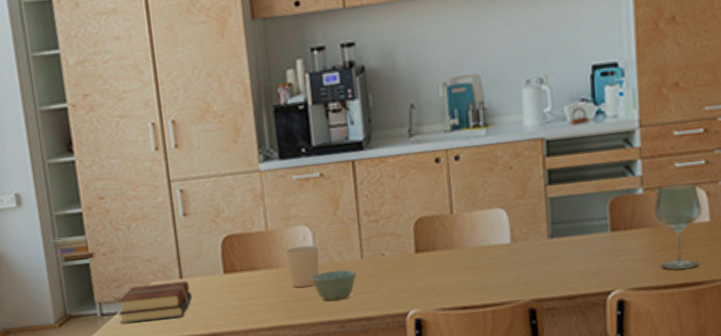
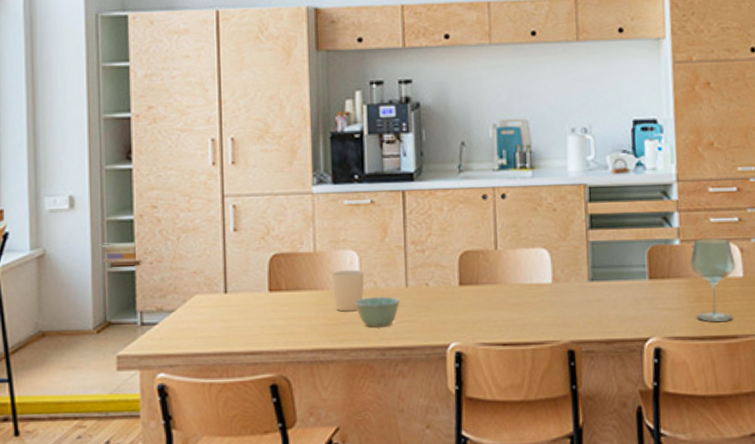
books: present [118,280,192,324] -> none [159,295,235,335]

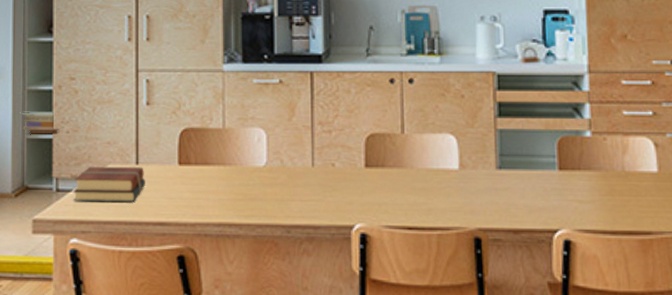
books: none [159,295,235,335] -> present [73,166,145,202]
dixie cup: present [332,269,364,312] -> none [240,147,271,188]
bowl: present [355,296,400,327] -> none [261,174,306,205]
wine glass: present [689,238,736,322] -> none [601,131,650,216]

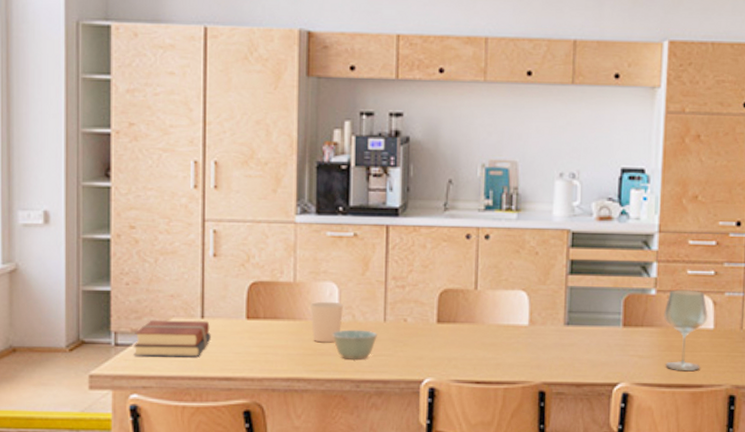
books: present [20,111,61,134] -> none [74,261,120,286]
dixie cup: none [240,147,271,188] -> present [310,301,343,343]
bowl: none [261,174,306,205] -> present [332,329,377,360]
wine glass: none [601,131,650,216] -> present [663,289,708,371]

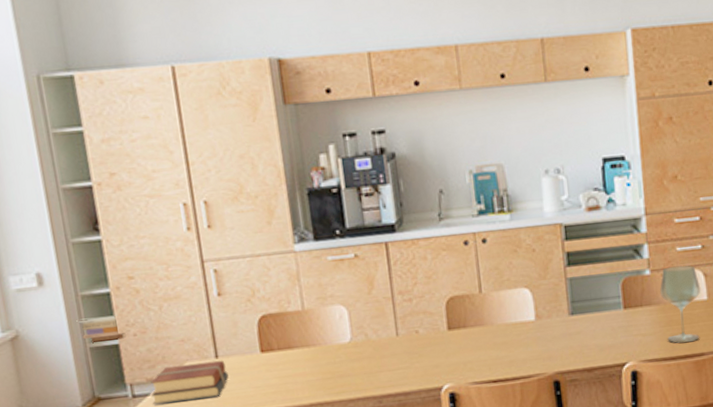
books: none [74,261,120,286] -> present [76,315,127,343]
dixie cup: present [310,301,343,343] -> none [322,324,356,365]
bowl: present [332,329,377,360] -> none [348,347,392,378]

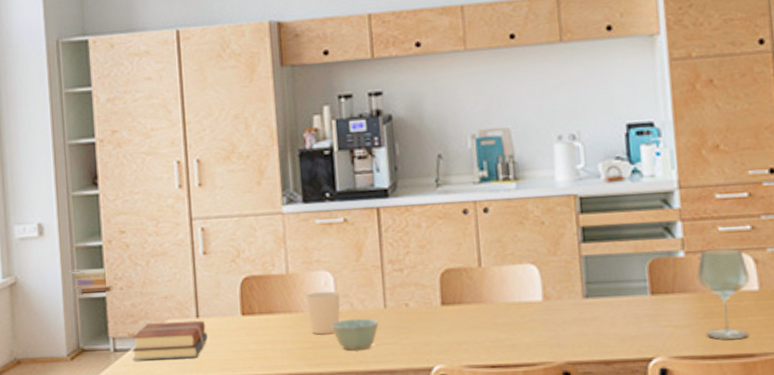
dixie cup: none [322,324,356,365] -> present [306,291,340,335]
bowl: none [348,347,392,378] -> present [331,318,379,351]

